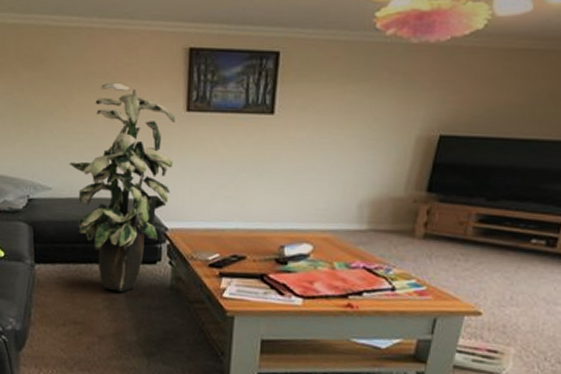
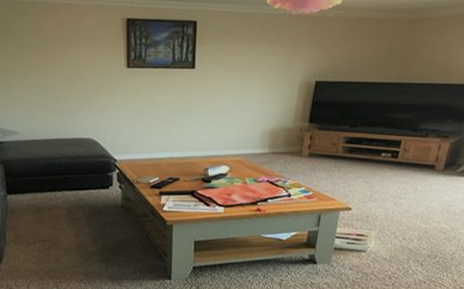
indoor plant: present [69,82,175,292] -> none [32,46,119,212]

